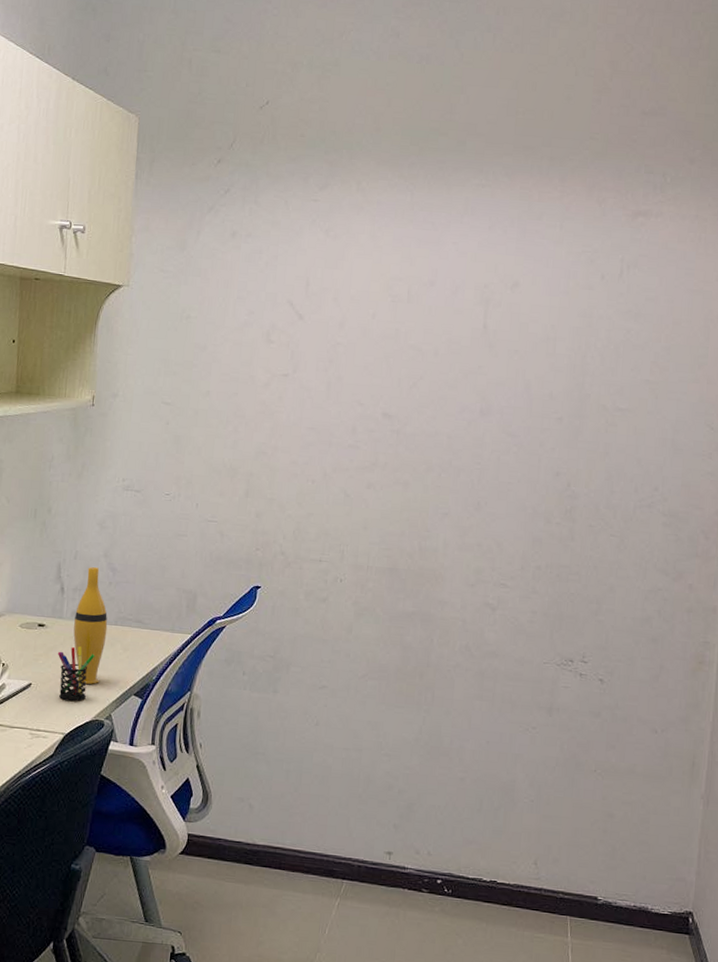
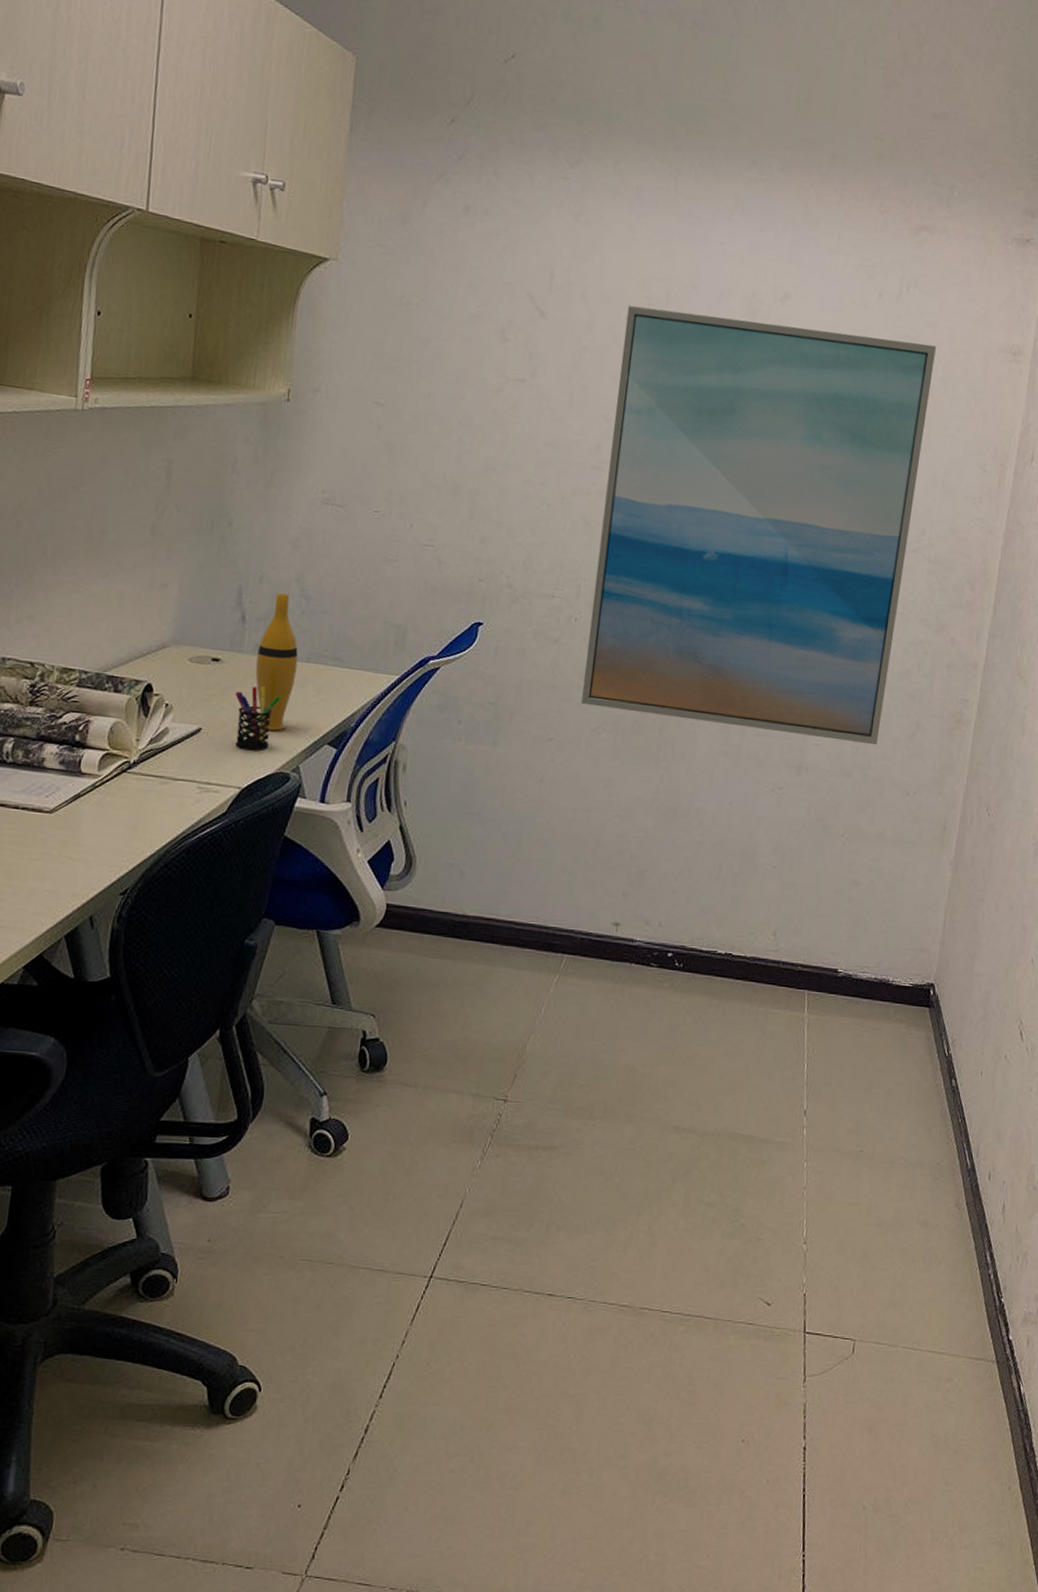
wall art: none [349,303,658,687] -> present [581,305,936,746]

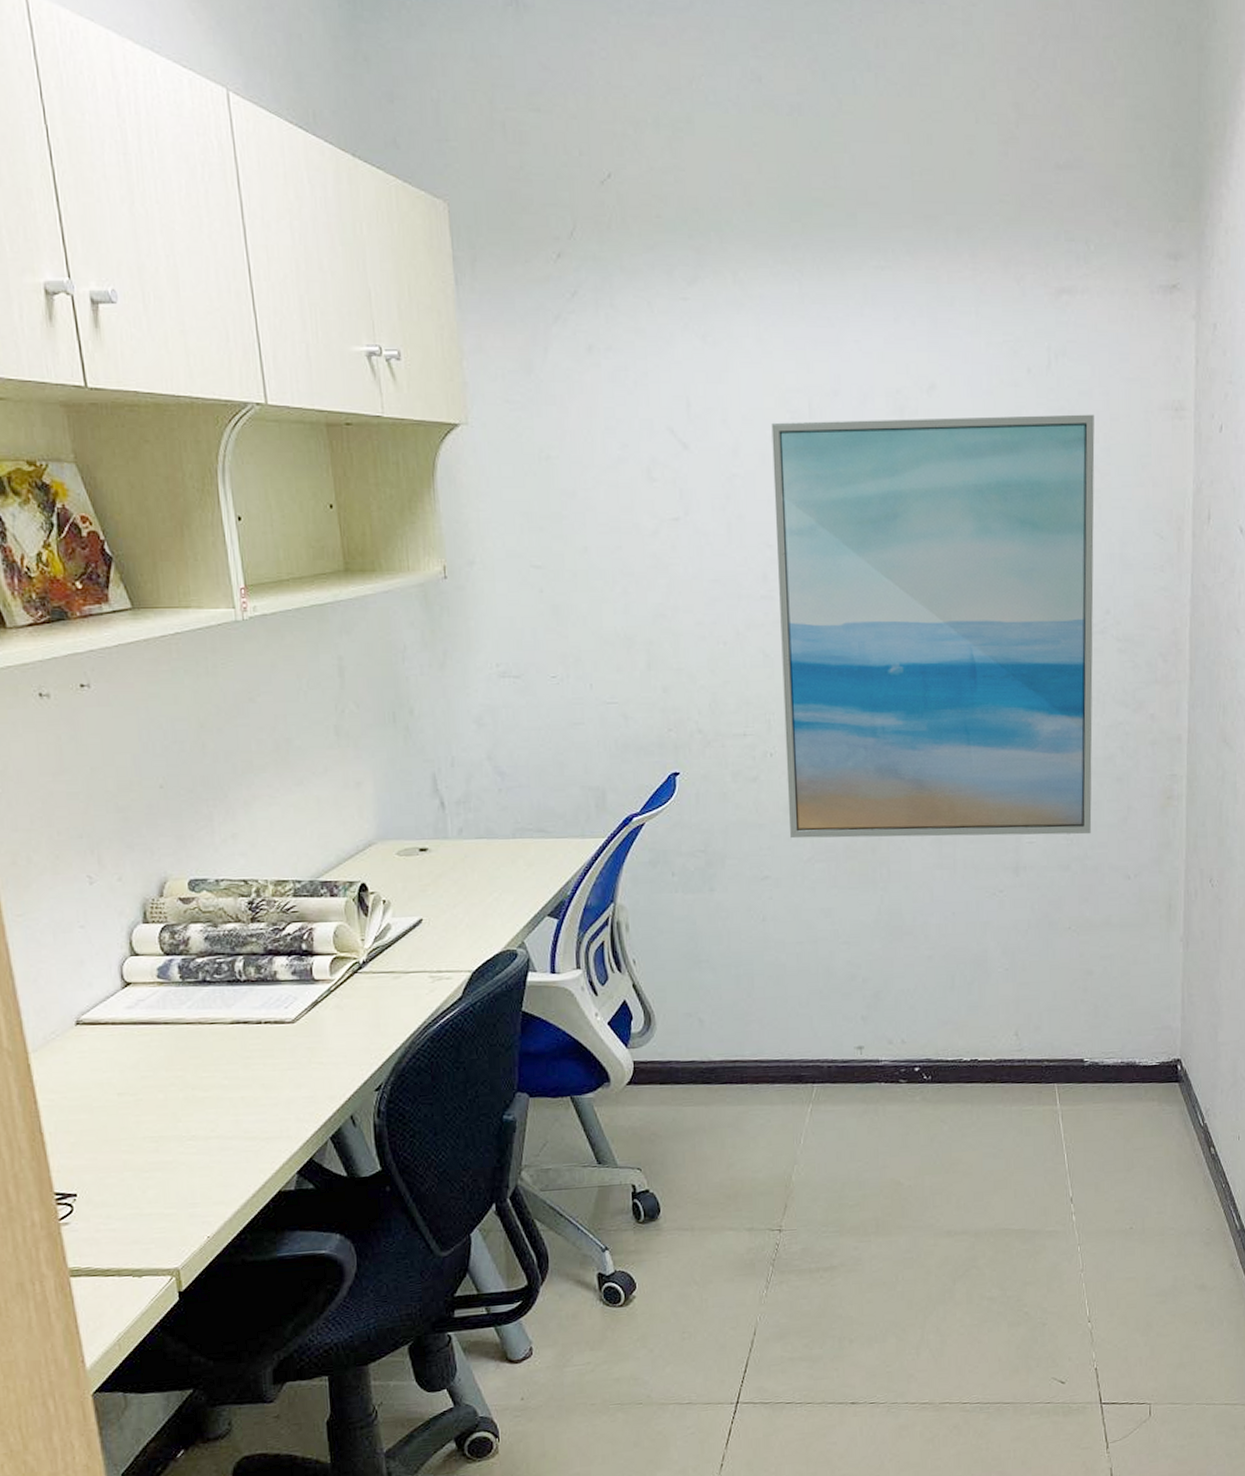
pen holder: present [235,686,282,750] -> none [448,869,495,934]
vase: present [255,593,298,731] -> none [462,774,505,911]

